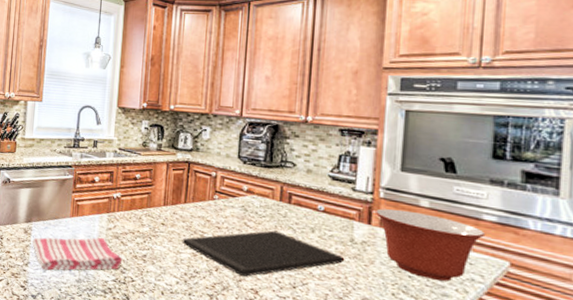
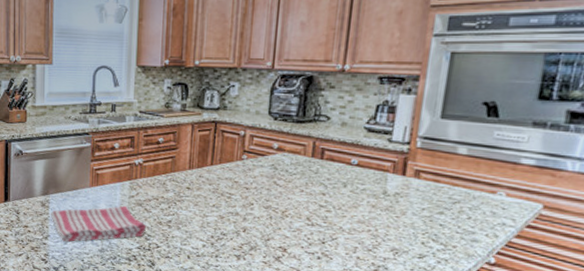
cutting board: present [182,230,345,277] -> none [208,187,377,235]
mixing bowl: present [375,208,486,281] -> none [410,158,522,227]

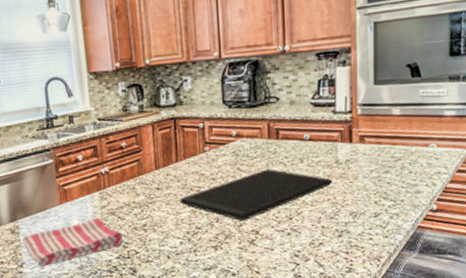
cutting board: none [208,187,377,235] -> present [179,169,333,220]

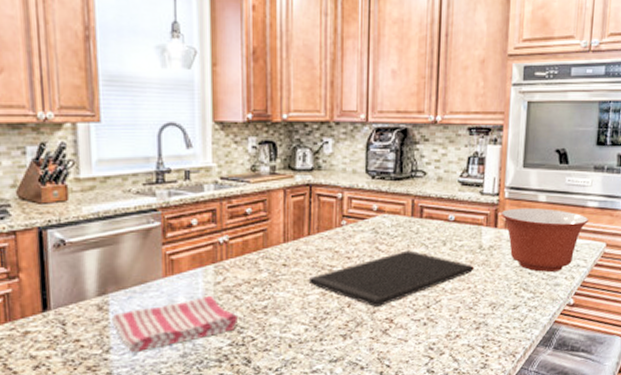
mixing bowl: none [354,121,448,181] -> present [500,207,589,272]

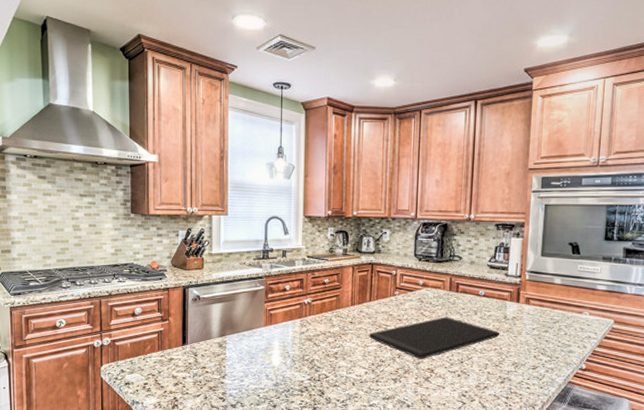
dish towel: present [110,295,239,353] -> none [227,341,317,380]
mixing bowl: present [500,207,589,272] -> none [522,288,599,341]

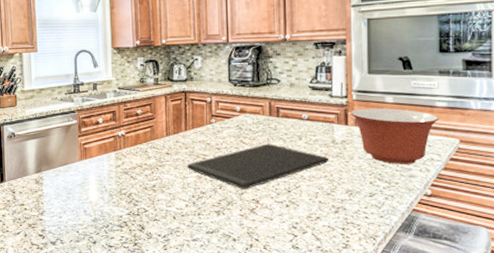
mixing bowl: none [522,288,599,341] -> present [350,108,439,164]

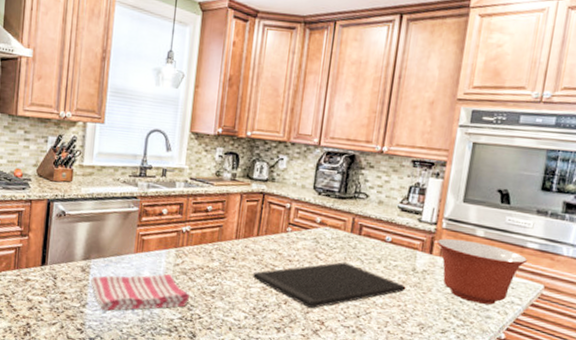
dish towel: none [44,175,134,216] -> present [90,273,191,311]

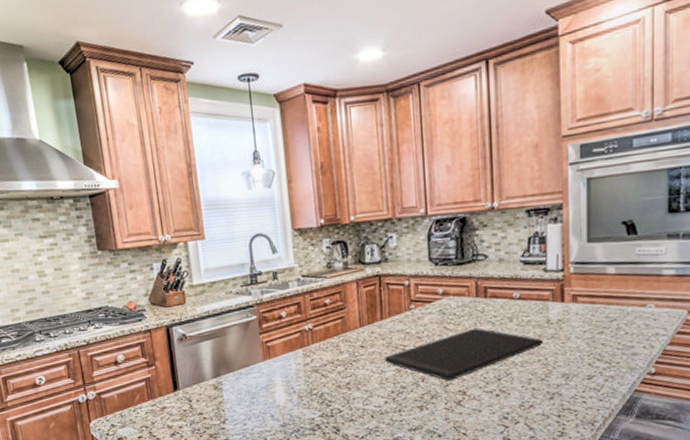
dish towel: present [90,273,191,311] -> none [224,374,327,423]
mixing bowl: present [436,238,528,305] -> none [566,280,666,342]

